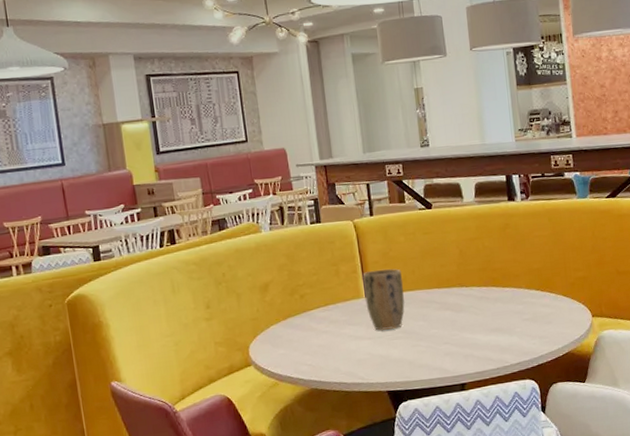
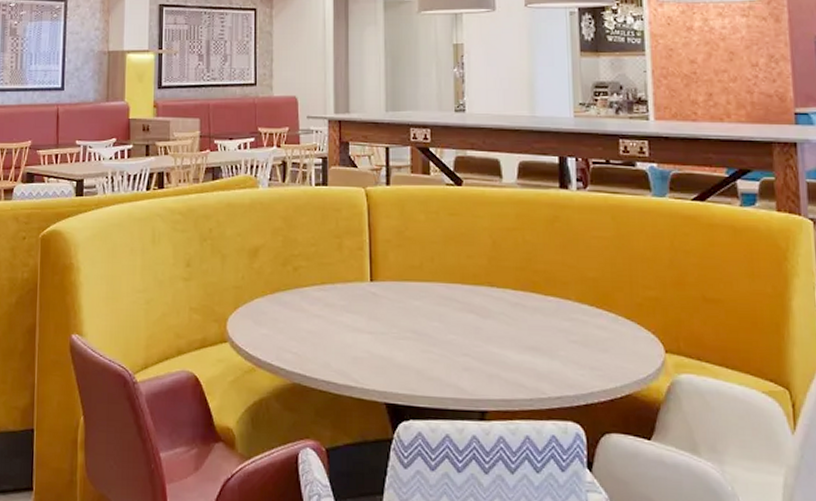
plant pot: present [362,269,405,331] -> none [370,250,419,326]

